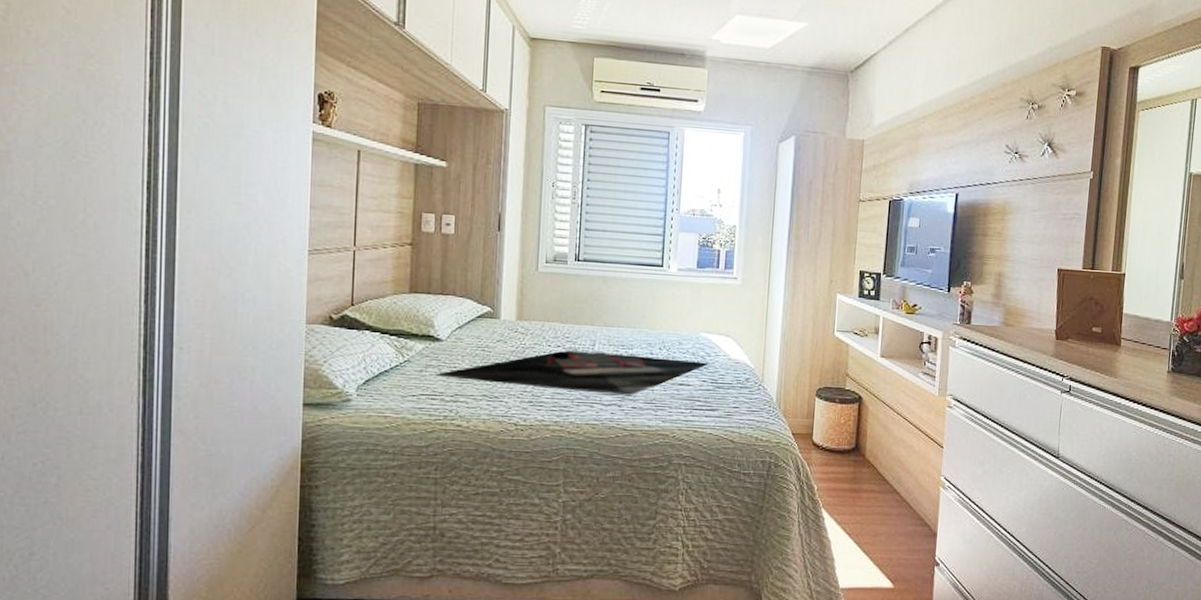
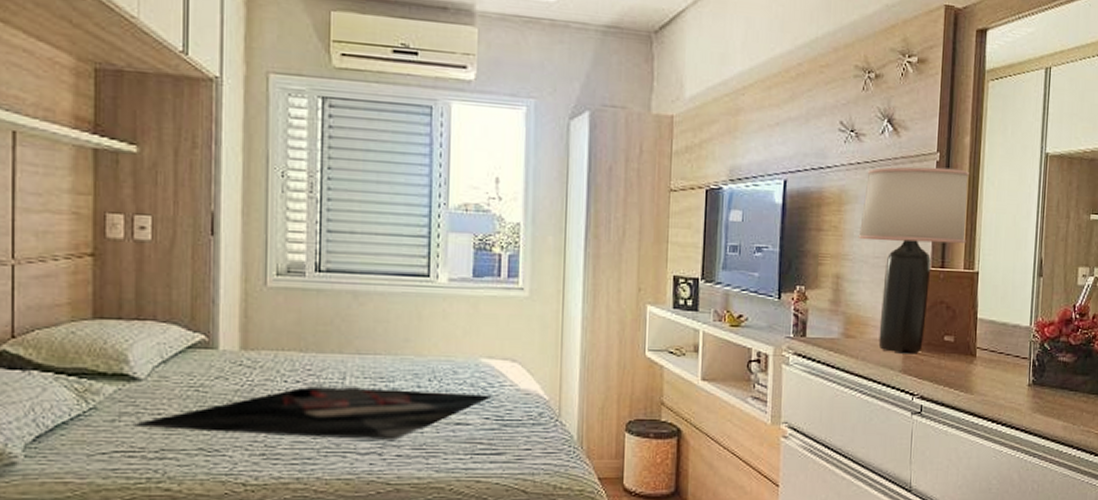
table lamp: none [1018,183,1119,342] -> present [858,166,969,354]

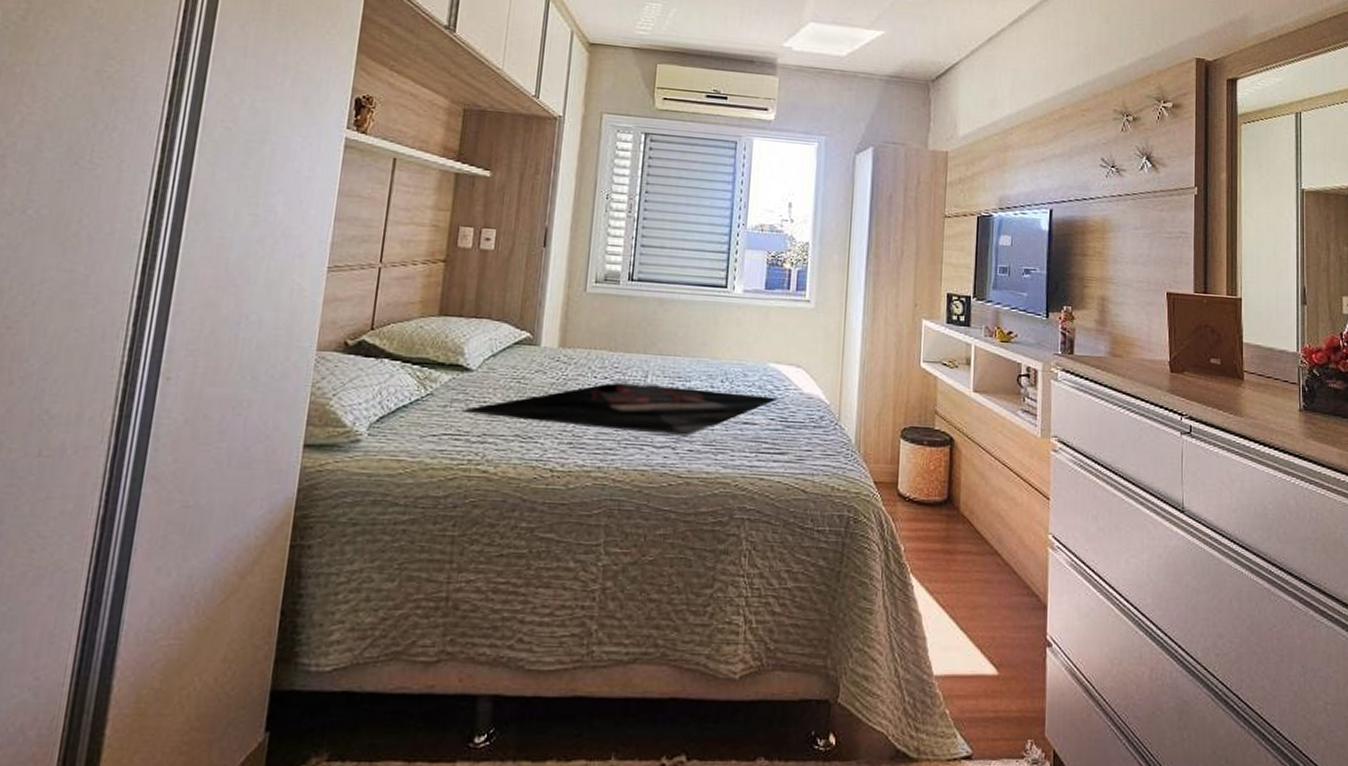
table lamp: present [858,166,969,354] -> none [1121,199,1228,375]

